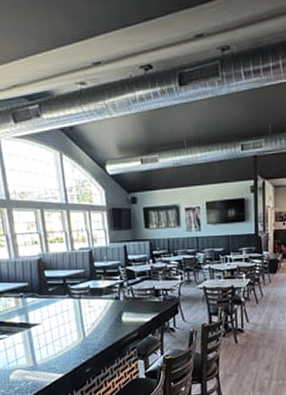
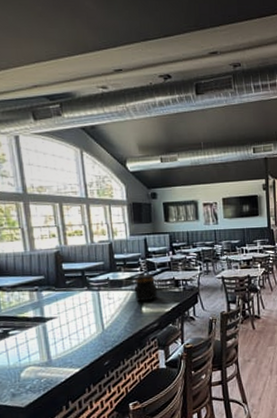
jar: none [114,282,138,311] -> present [134,273,158,302]

